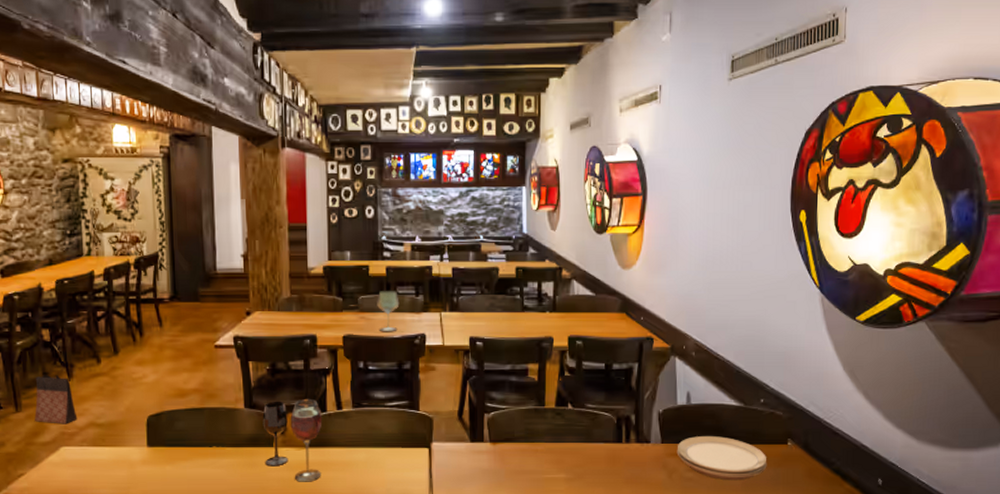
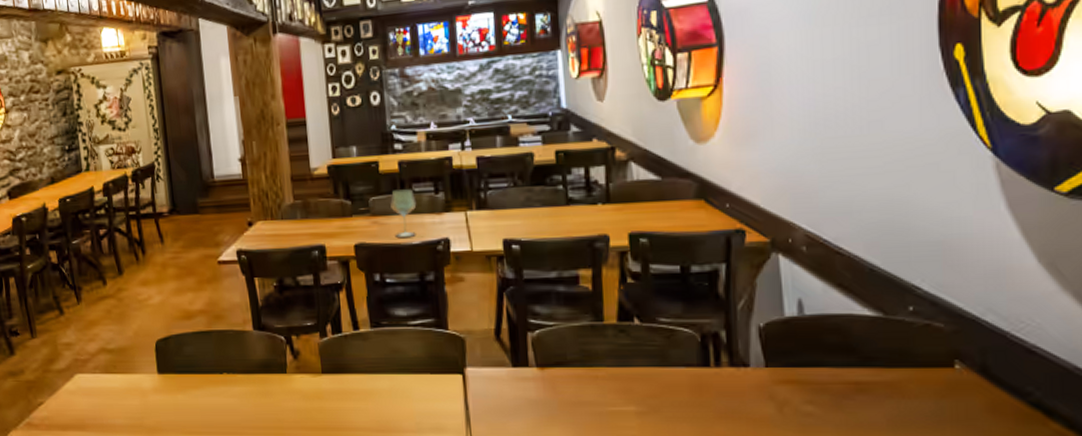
bag: present [34,375,78,424] -> none [46,299,89,351]
wine glass: present [262,401,289,467] -> none [273,321,304,396]
wineglass: present [290,398,323,482] -> none [302,318,341,414]
plate: present [676,436,767,481] -> none [787,357,925,417]

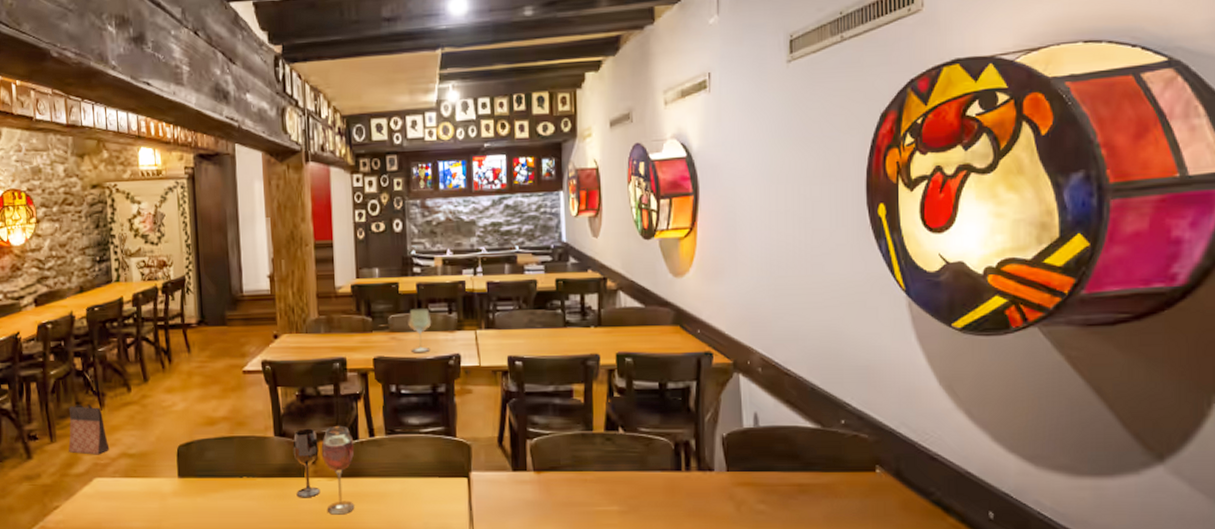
bag: none [46,299,89,351] -> present [68,404,110,455]
wine glass: none [273,321,304,396] -> present [293,428,321,498]
wineglass: none [302,318,341,414] -> present [321,425,355,515]

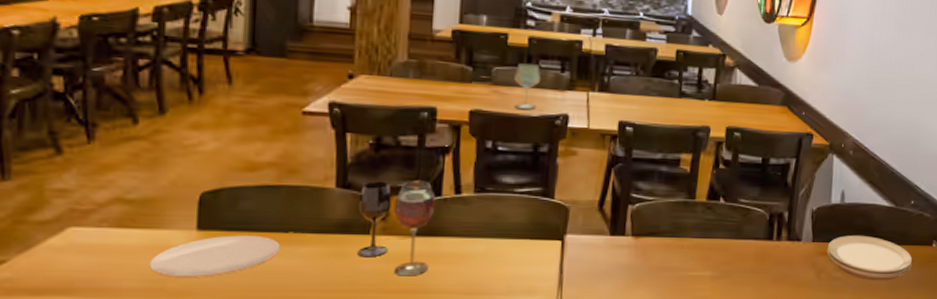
bag: present [68,404,110,455] -> none [30,135,97,199]
plate: none [149,481,238,518] -> present [149,235,280,277]
plate: none [745,463,852,514] -> present [826,236,912,281]

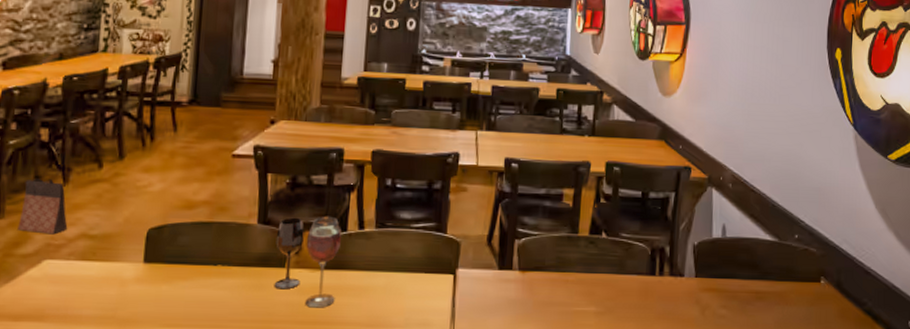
bag: none [30,135,97,199] -> present [18,179,68,235]
plate: present [149,235,280,277] -> none [104,267,210,307]
wine glass: present [514,63,542,110] -> none [410,106,435,149]
plate: present [826,236,912,281] -> none [710,271,800,319]

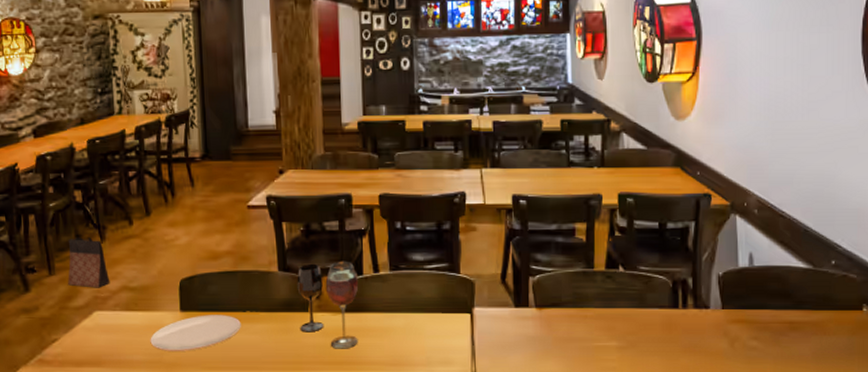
plate: none [104,267,210,307] -> present [150,315,241,351]

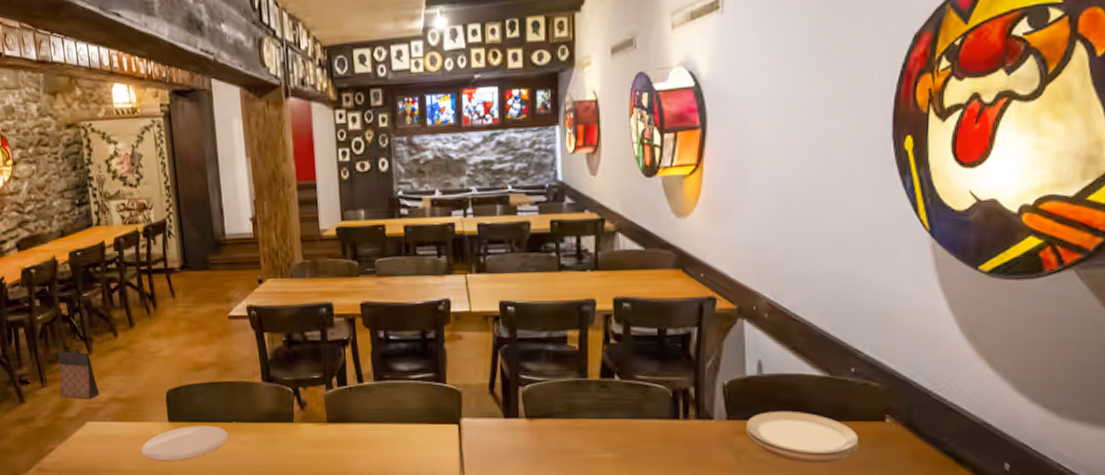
wine glass: present [297,263,324,333] -> none [281,374,310,443]
wineglass: present [325,261,359,349] -> none [309,371,345,460]
plate: none [739,301,840,350] -> present [745,412,859,464]

